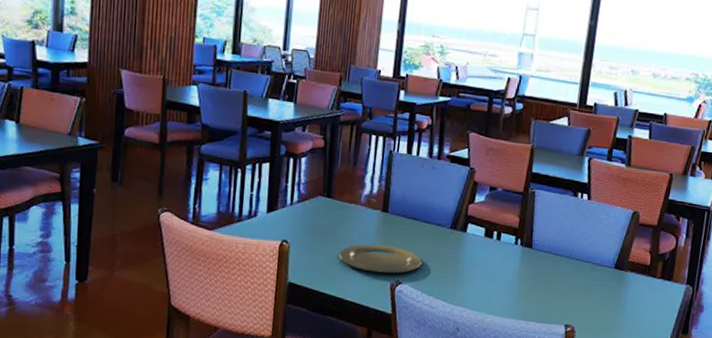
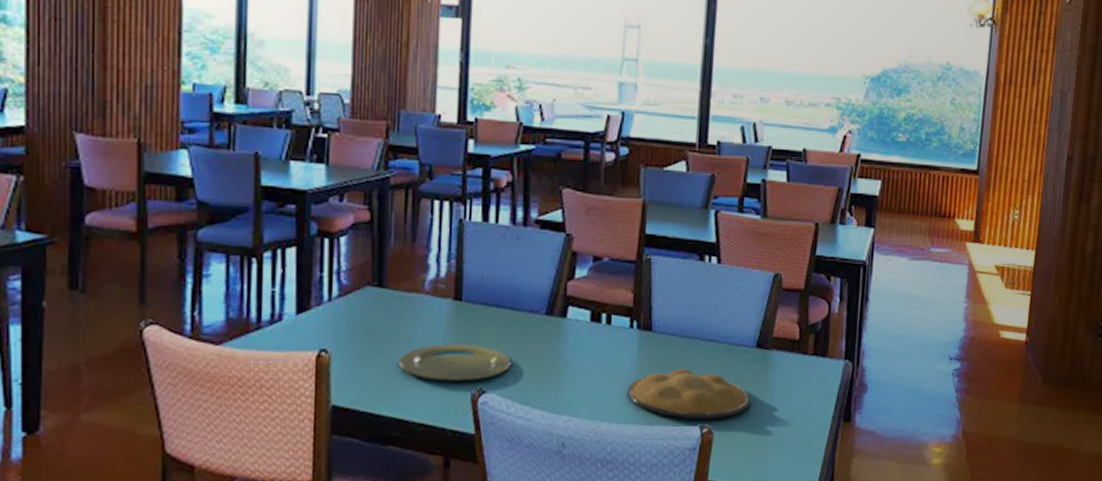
plate: none [509,279,607,321] -> present [626,368,751,420]

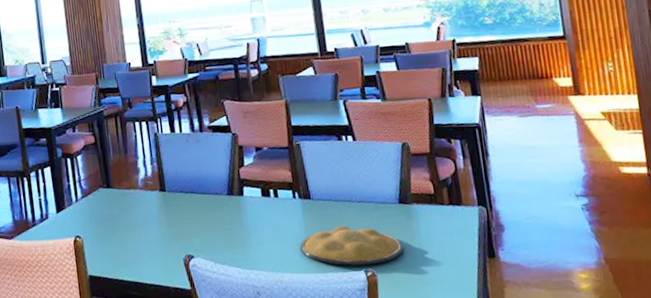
plate: present [399,344,512,381] -> none [129,222,209,252]

